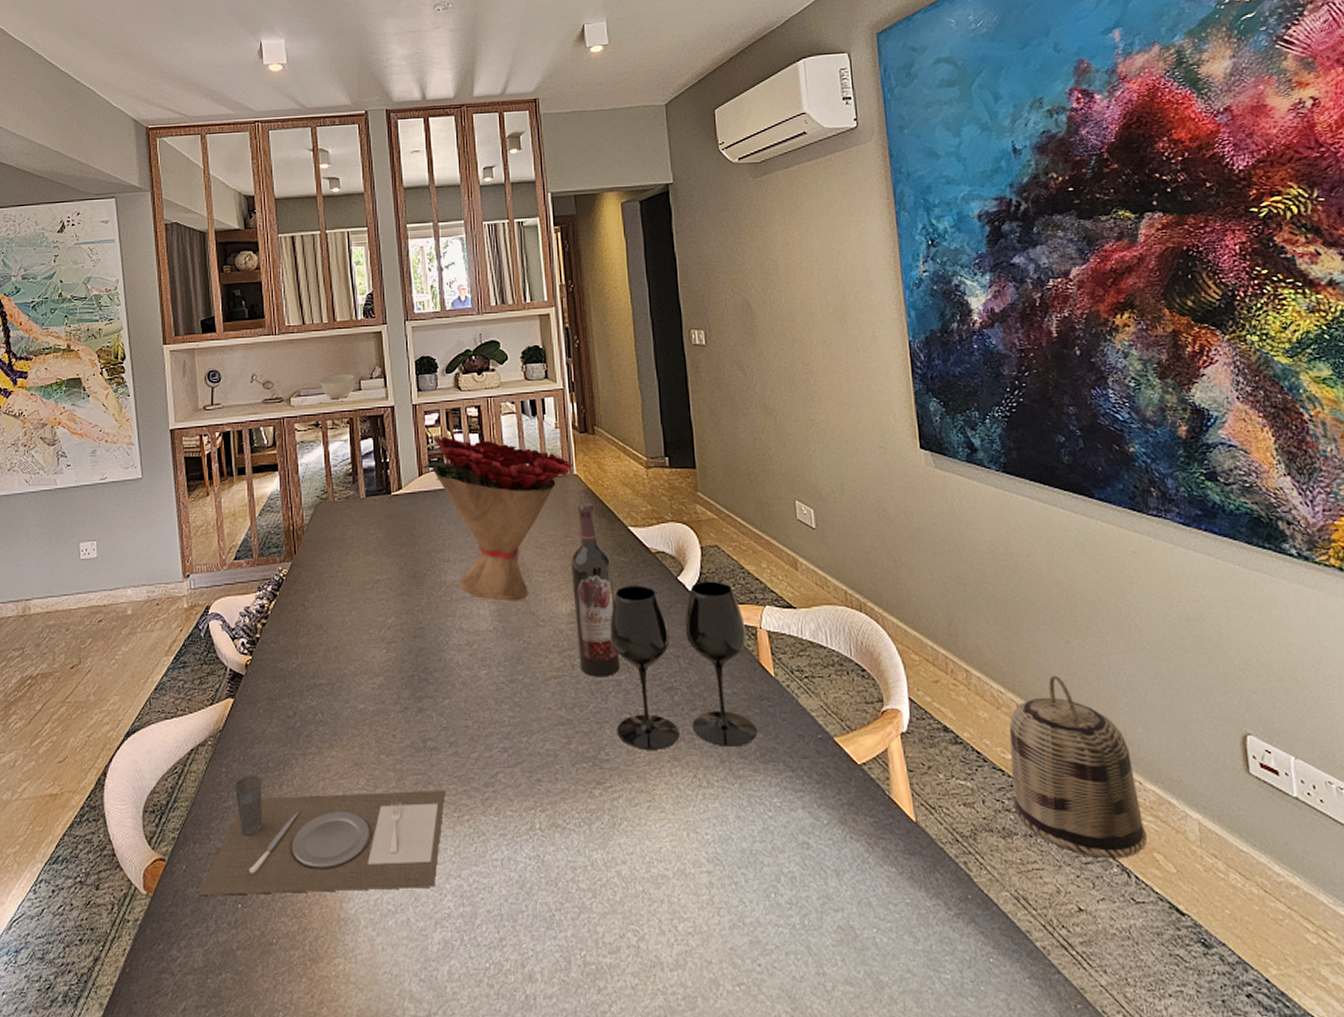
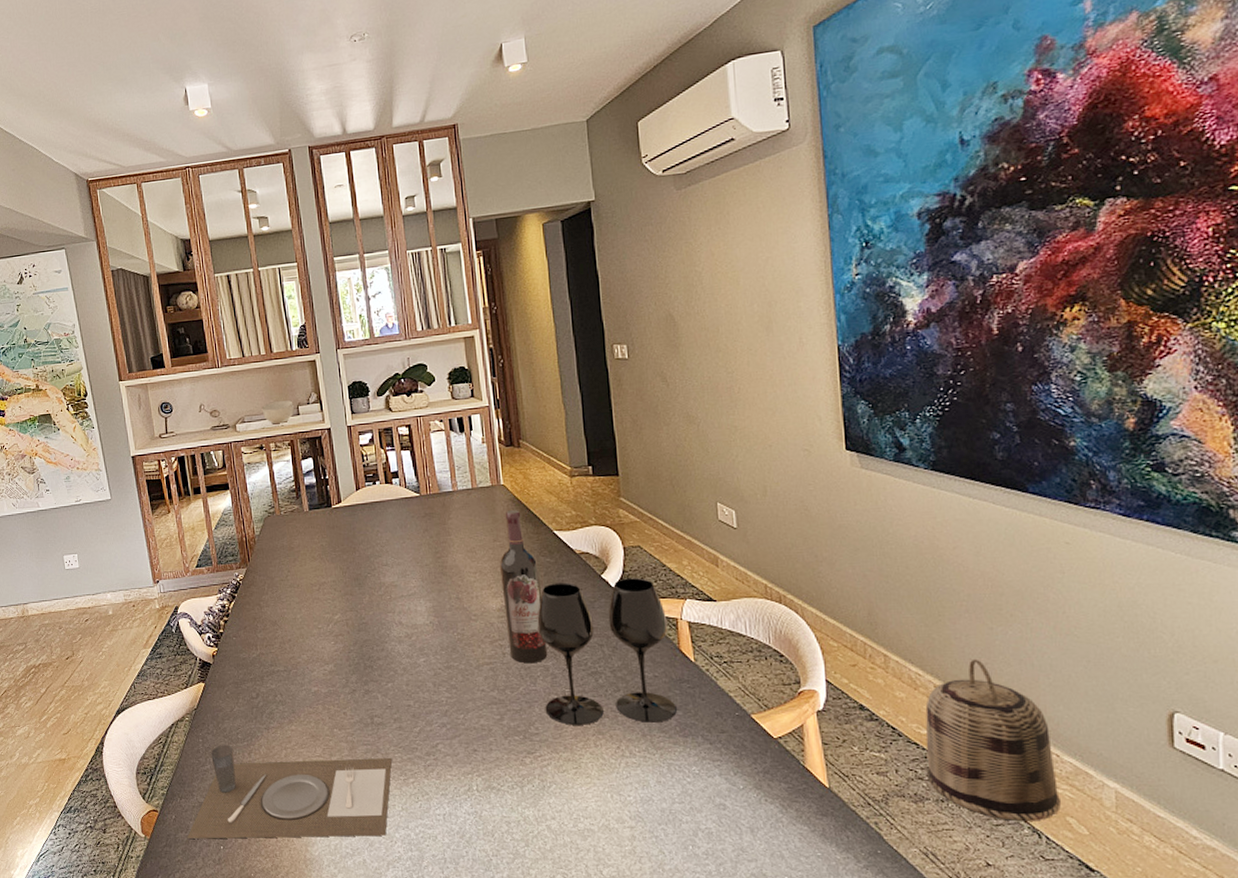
flower bouquet: present [422,436,574,602] -> none [359,453,500,599]

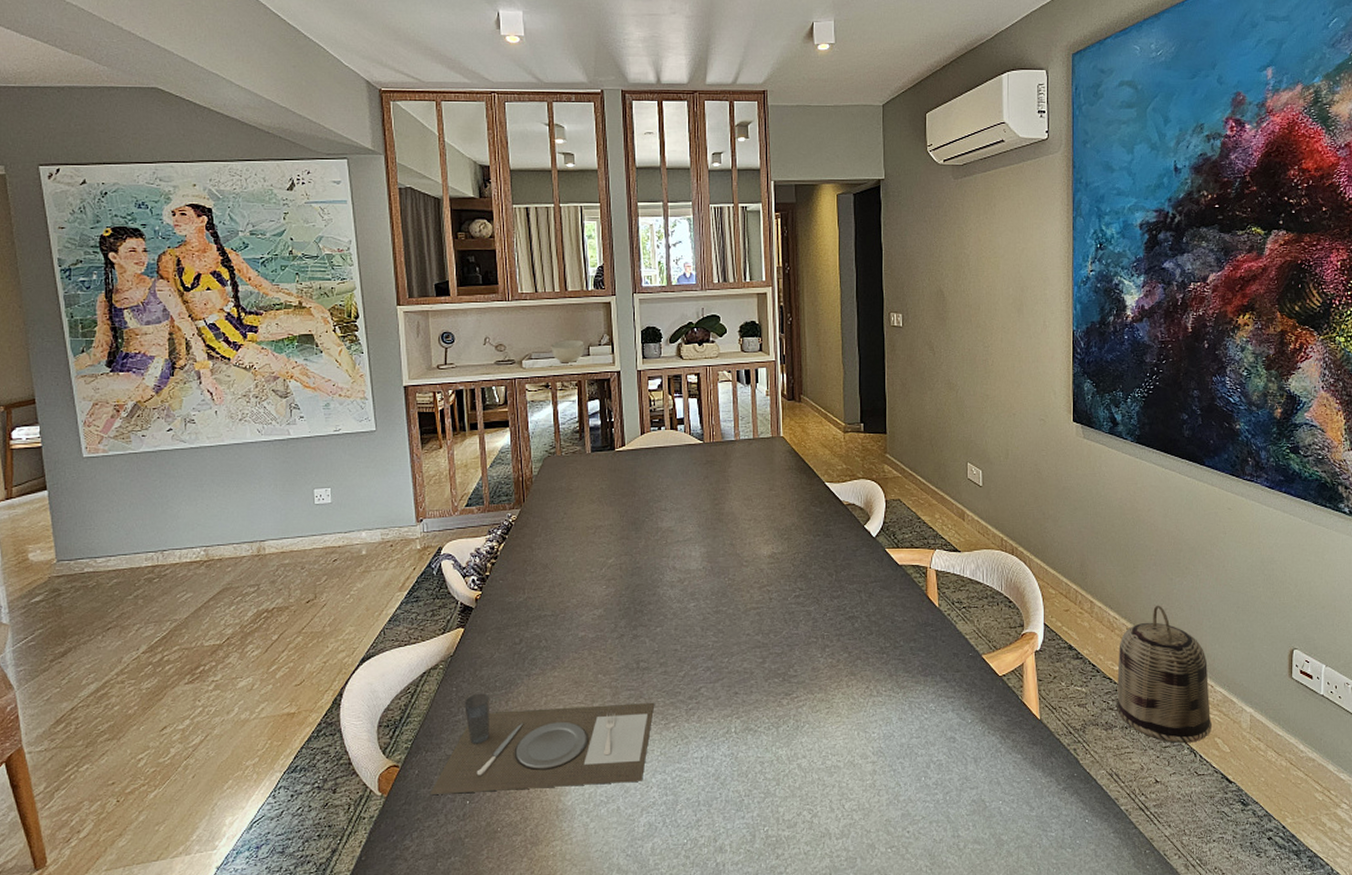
wine bottle: present [500,509,548,664] -> none [774,460,811,608]
wine glass: present [537,578,677,725] -> none [804,529,920,667]

